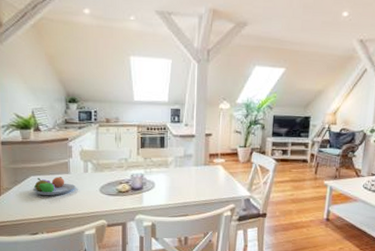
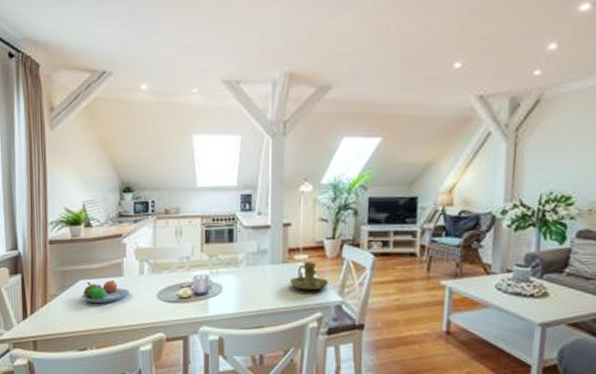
candle holder: none [209,164,240,187] -> present [289,261,329,291]

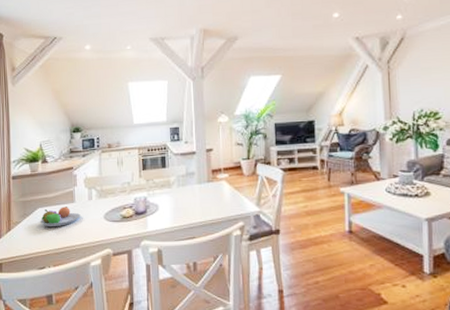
candle holder: present [289,261,329,291] -> none [214,179,247,204]

